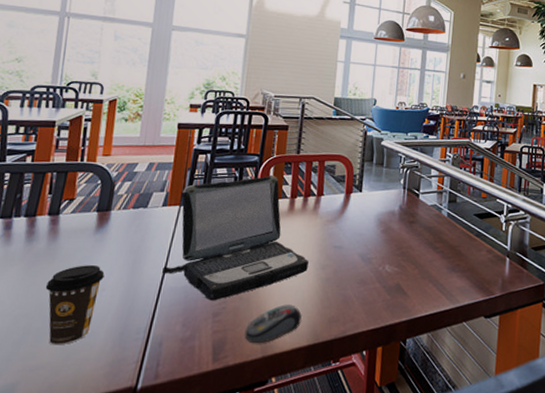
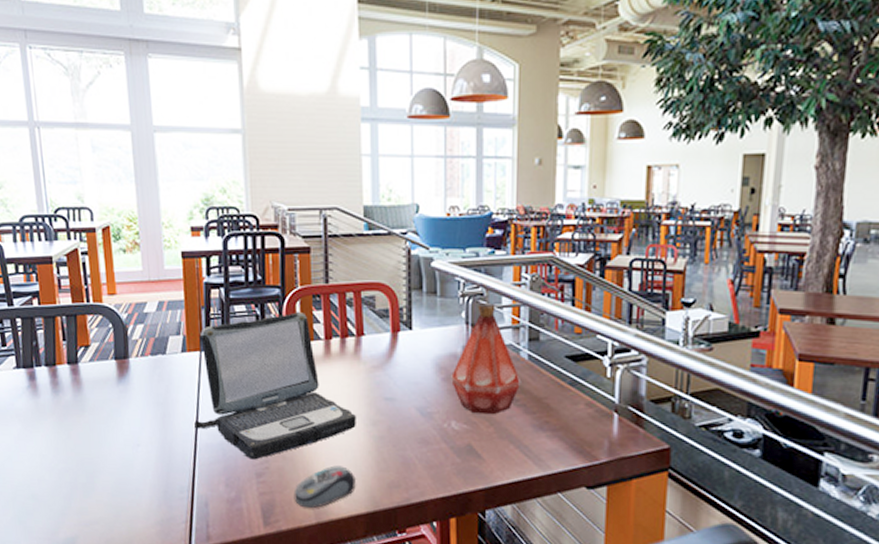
coffee cup: present [45,265,105,346] -> none [81,418,136,502]
bottle: none [387,173,442,260] -> present [450,303,522,415]

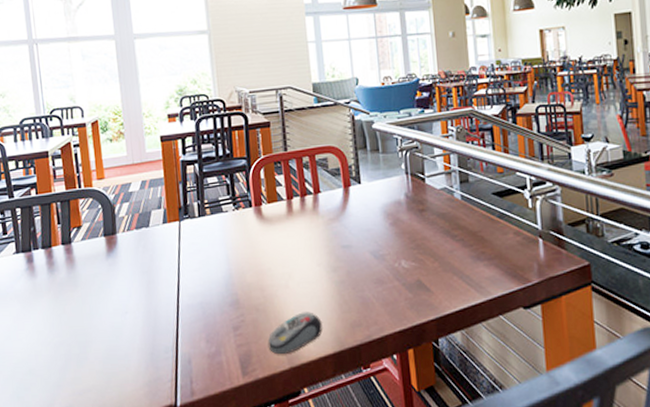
laptop: present [194,312,356,460] -> none [176,178,319,315]
bottle: present [450,303,522,415] -> none [396,154,458,252]

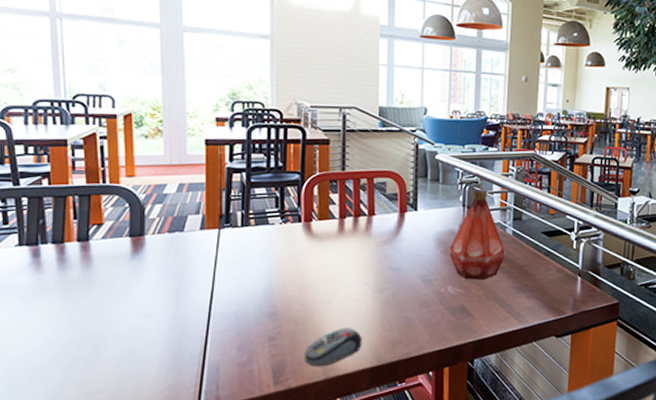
bottle: none [396,154,458,252] -> present [448,189,507,280]

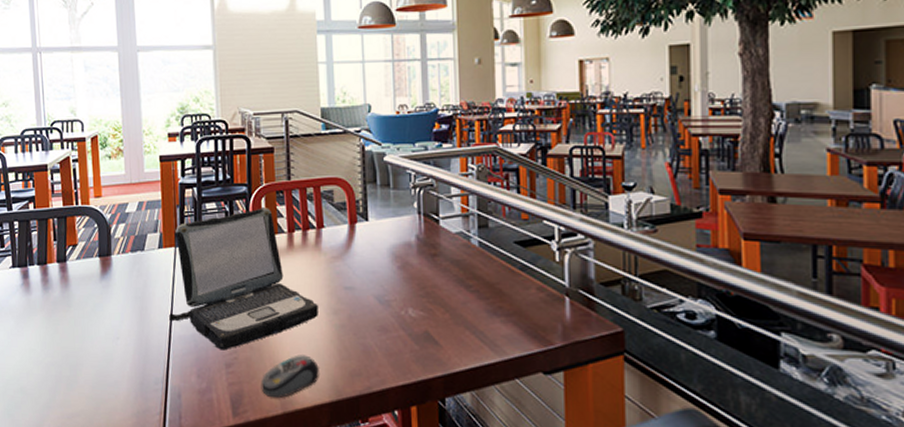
laptop: none [209,195,365,326] -> present [169,208,318,351]
bottle: present [448,189,507,280] -> none [405,194,474,302]

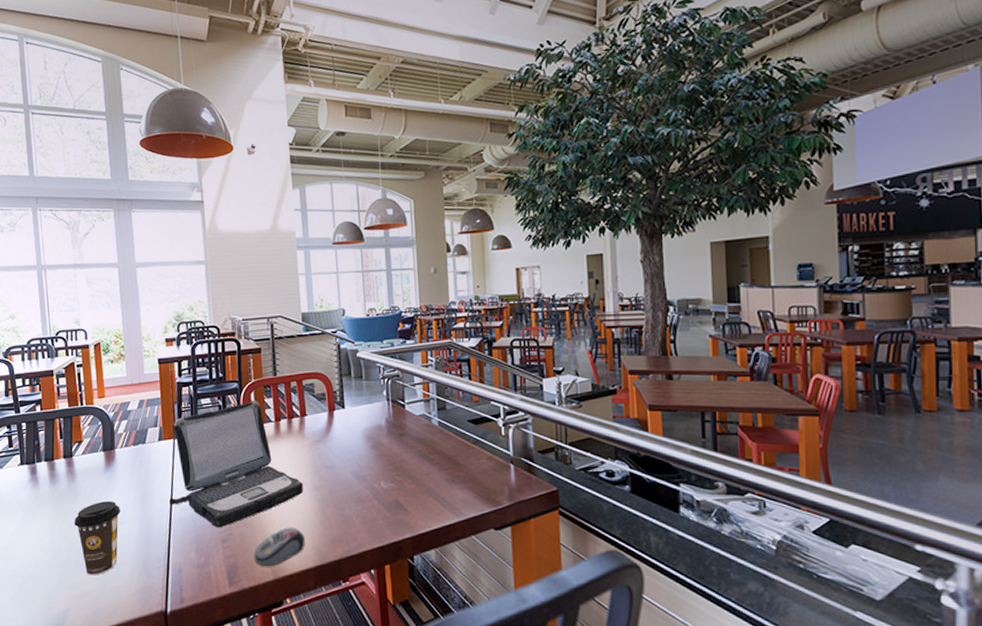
coffee cup: none [67,313,116,394] -> present [74,501,121,576]

